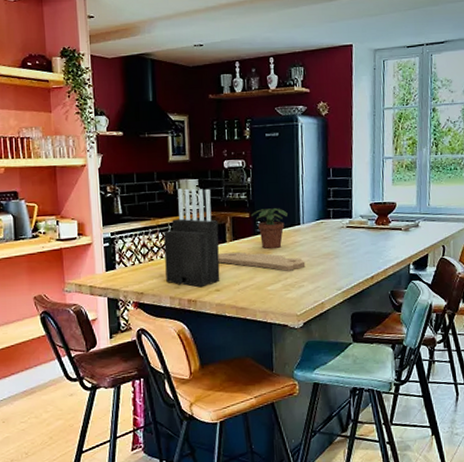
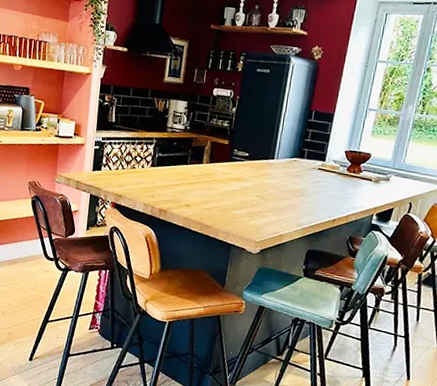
knife block: present [164,188,220,288] -> none [143,108,199,200]
cutting board: present [218,251,306,271] -> none [192,172,273,201]
potted plant: present [252,208,288,250] -> none [230,139,264,178]

